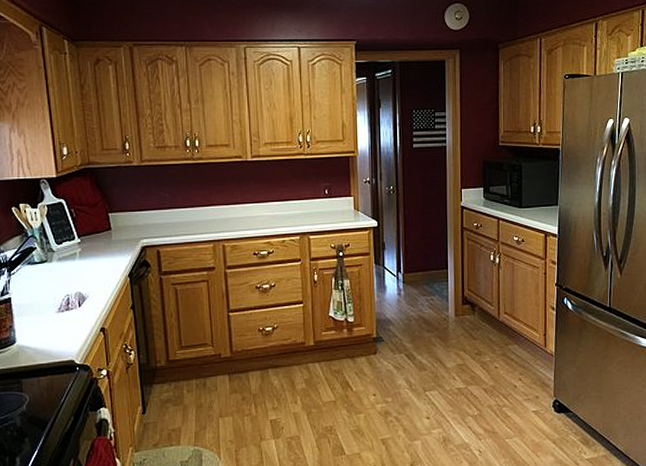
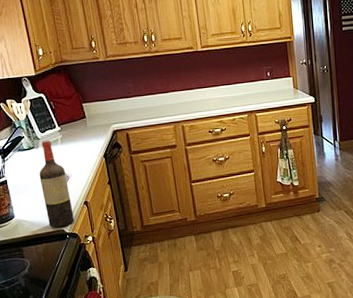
wine bottle: none [50,253,87,358] -> present [39,140,74,228]

